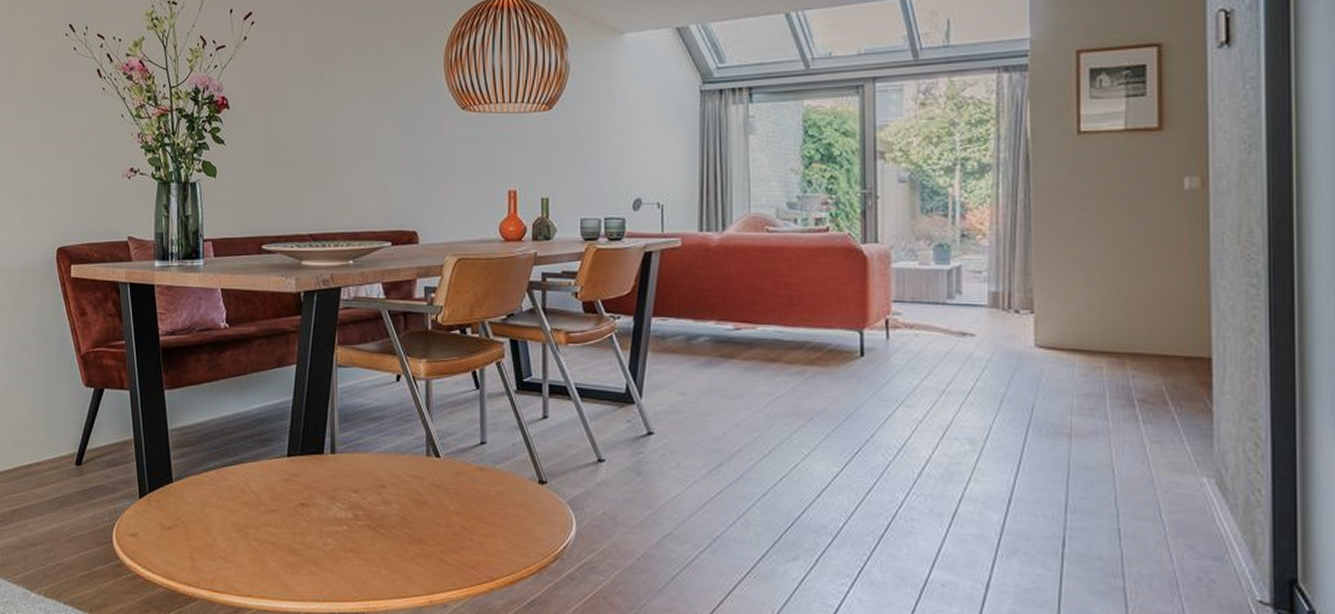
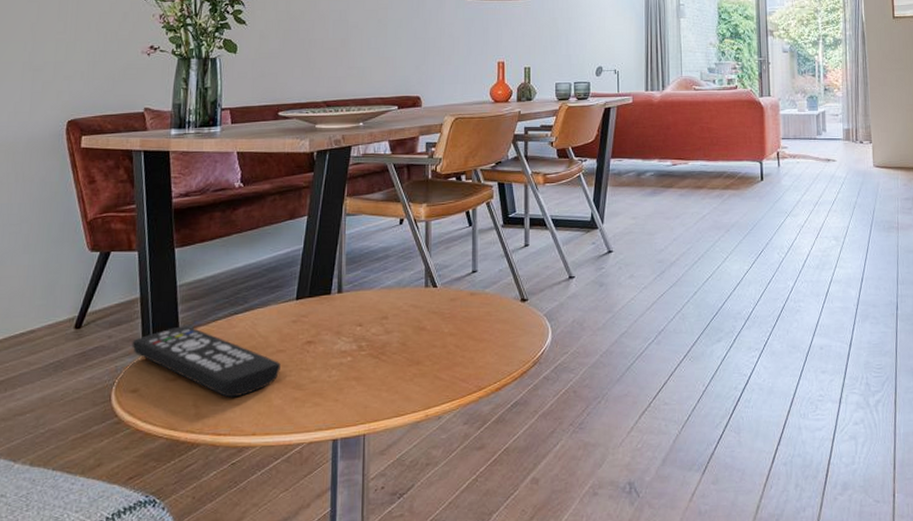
remote control: none [128,473,274,555] -> present [132,326,281,398]

